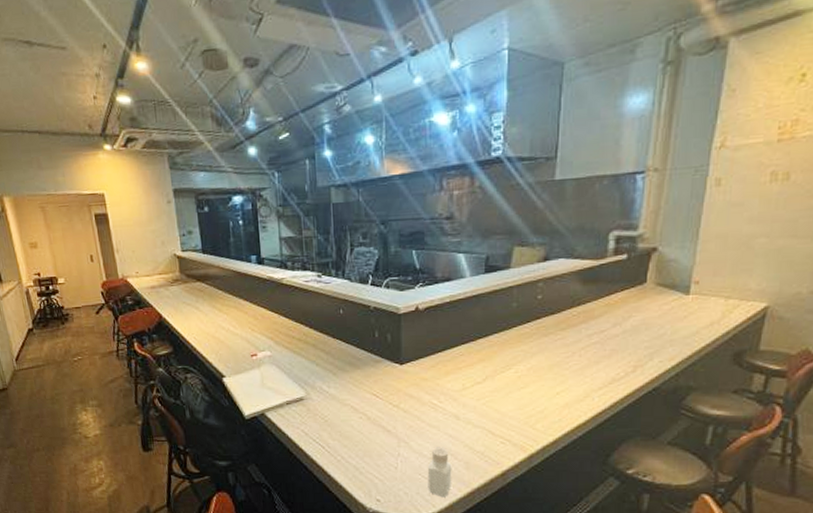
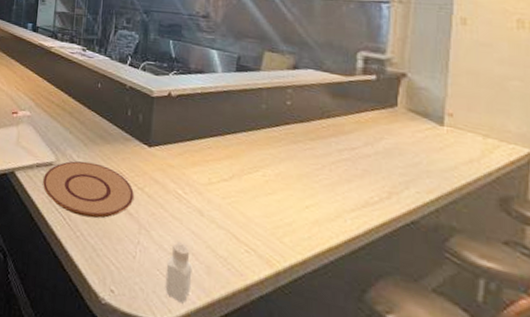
plate: none [295,390,390,442] -> present [42,161,134,219]

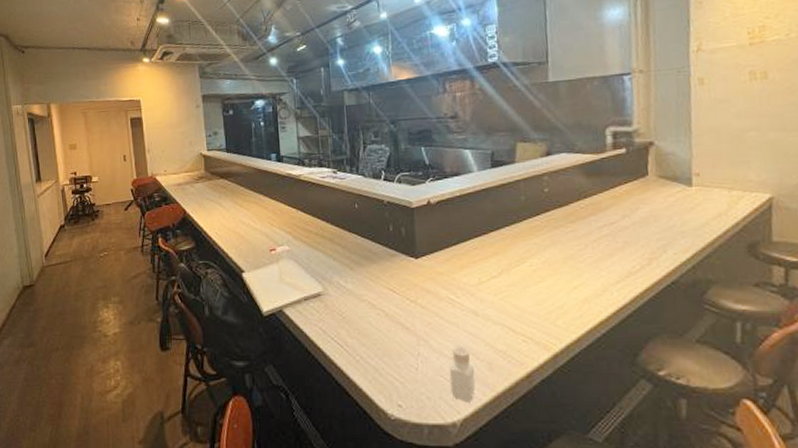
plate: present [42,161,134,219] -> none [313,285,408,340]

